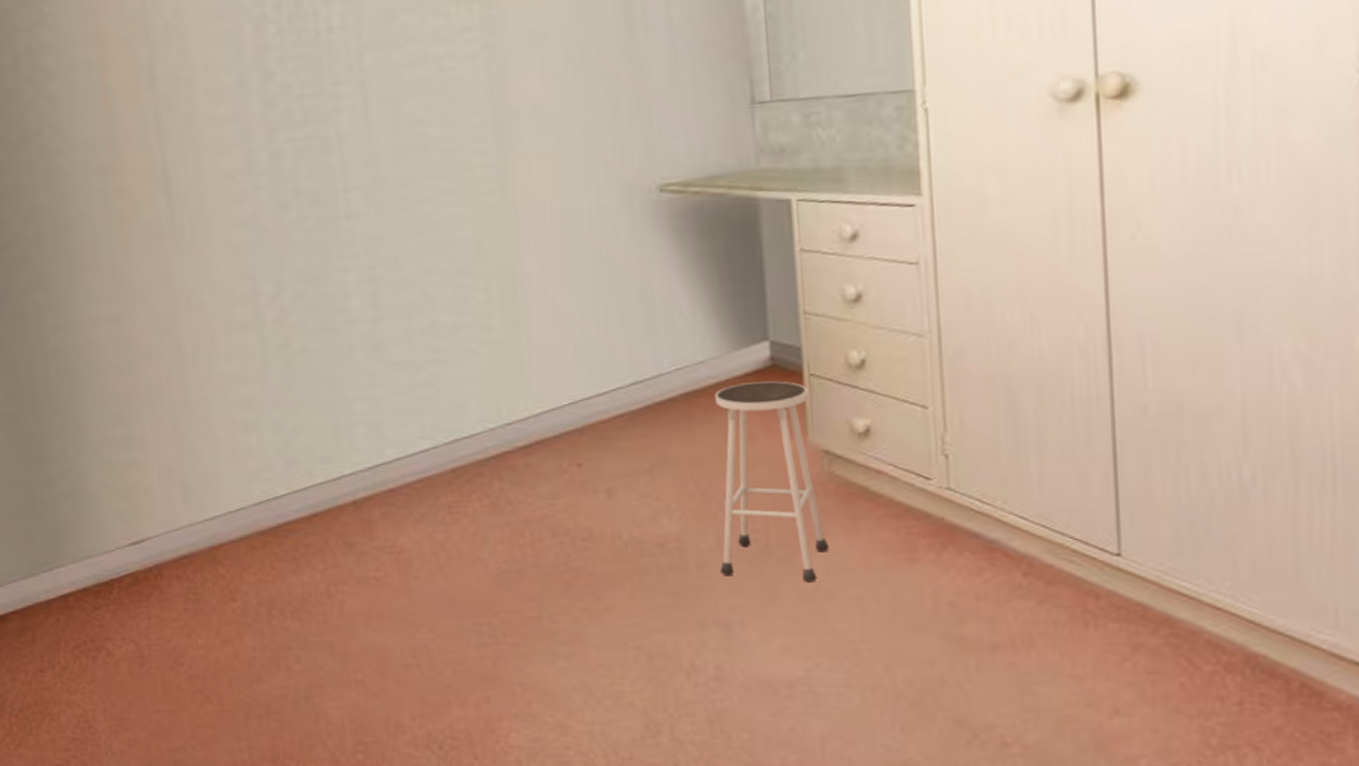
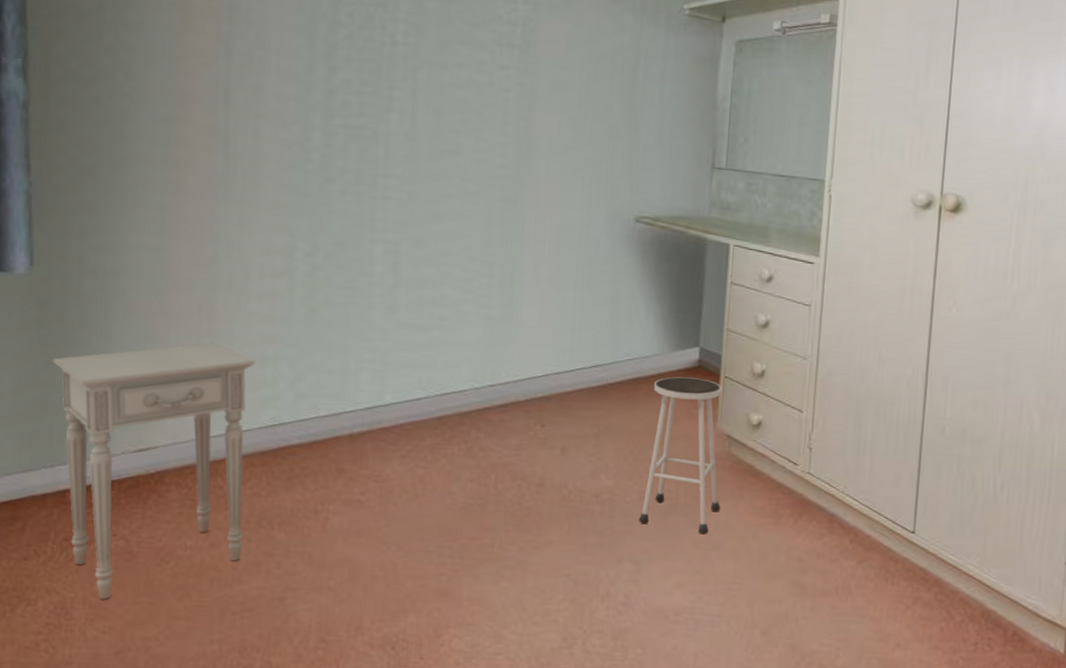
nightstand: none [33,414,256,710] -> present [53,342,255,600]

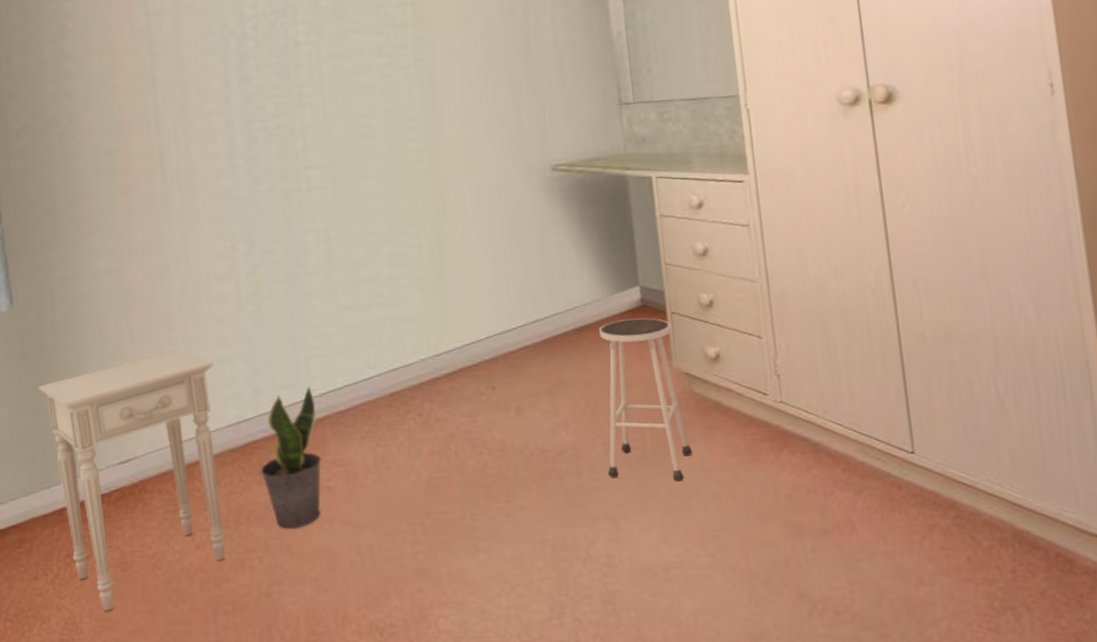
potted plant: none [290,399,359,538] -> present [260,386,323,529]

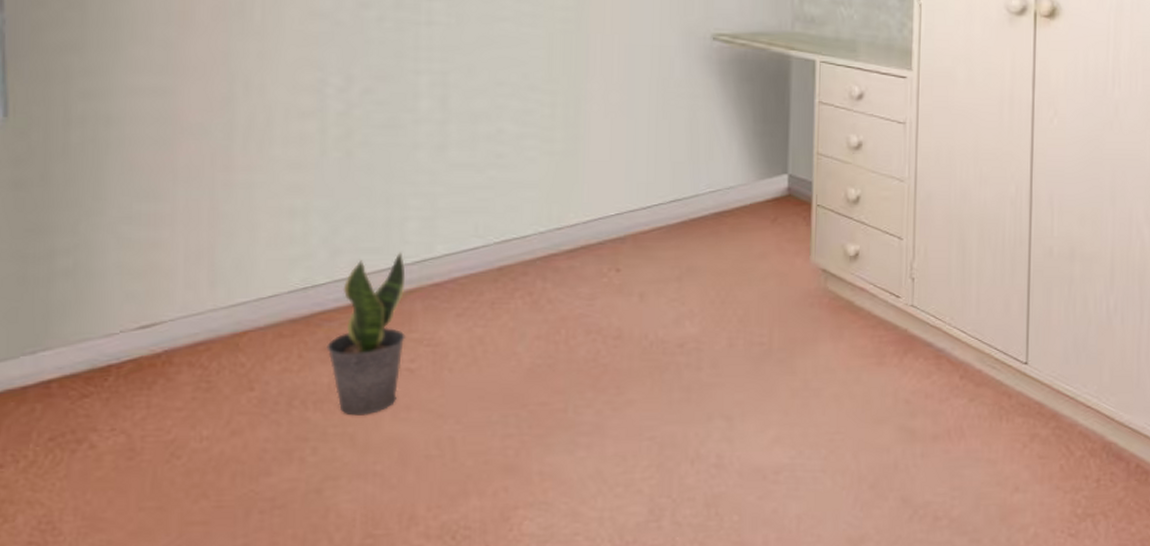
nightstand: present [39,351,225,611] -> none [34,196,281,508]
stool: present [599,318,692,482] -> none [728,208,818,381]

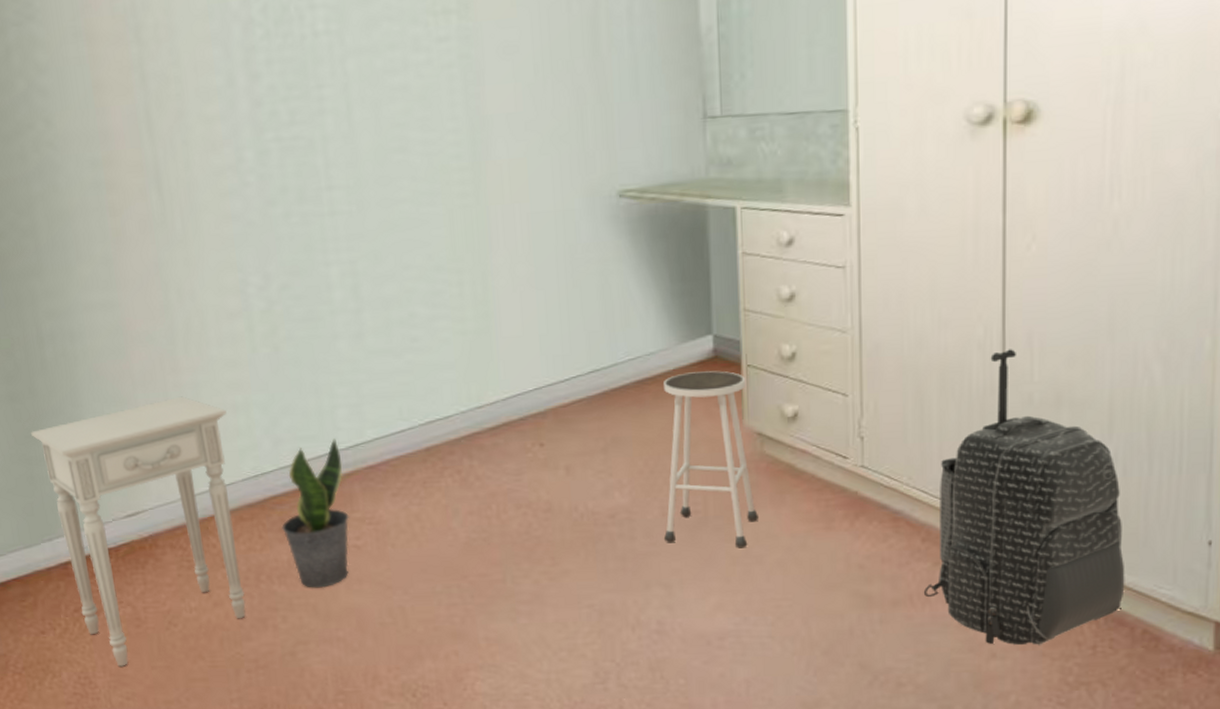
nightstand: none [34,196,281,508] -> present [31,396,246,667]
stool: none [728,208,818,381] -> present [663,371,758,548]
suitcase: none [959,207,1123,479] -> present [923,349,1125,646]

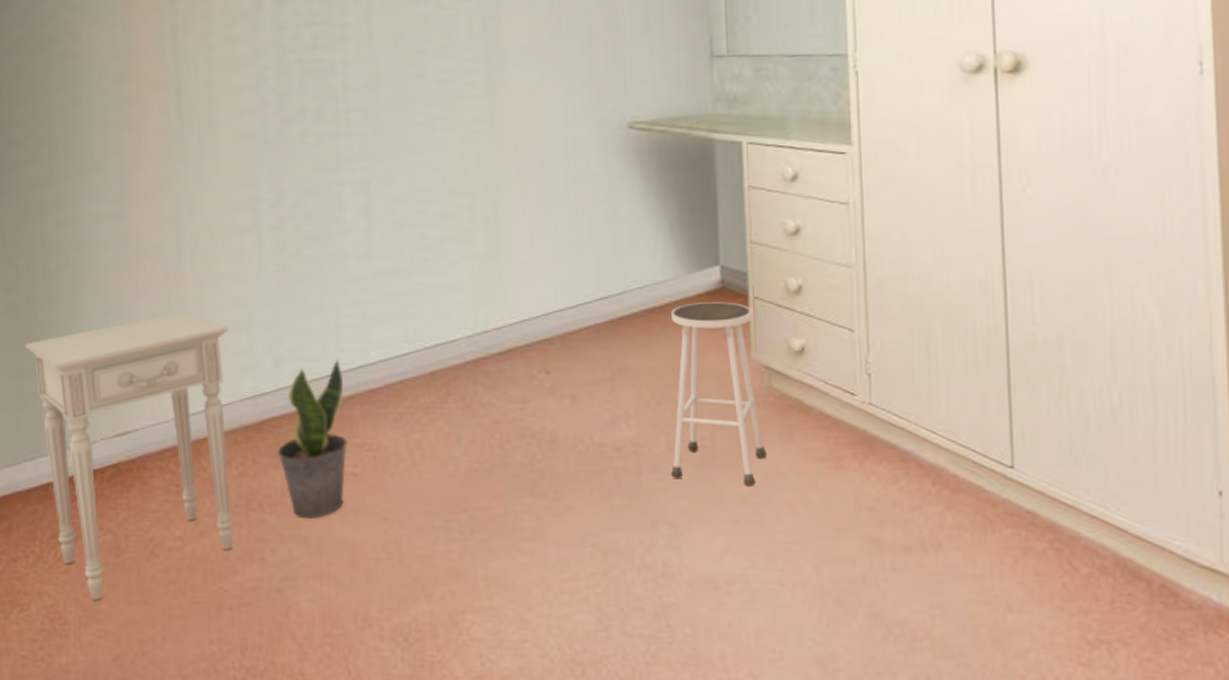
suitcase: present [923,349,1125,646] -> none [935,289,1139,599]

